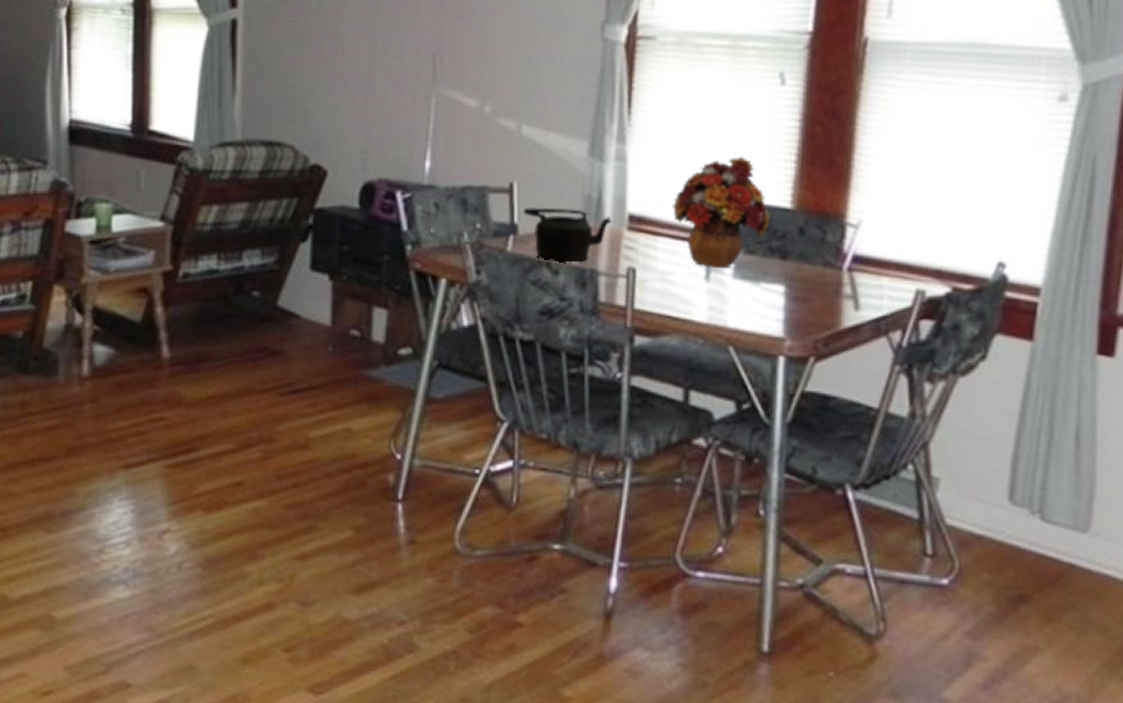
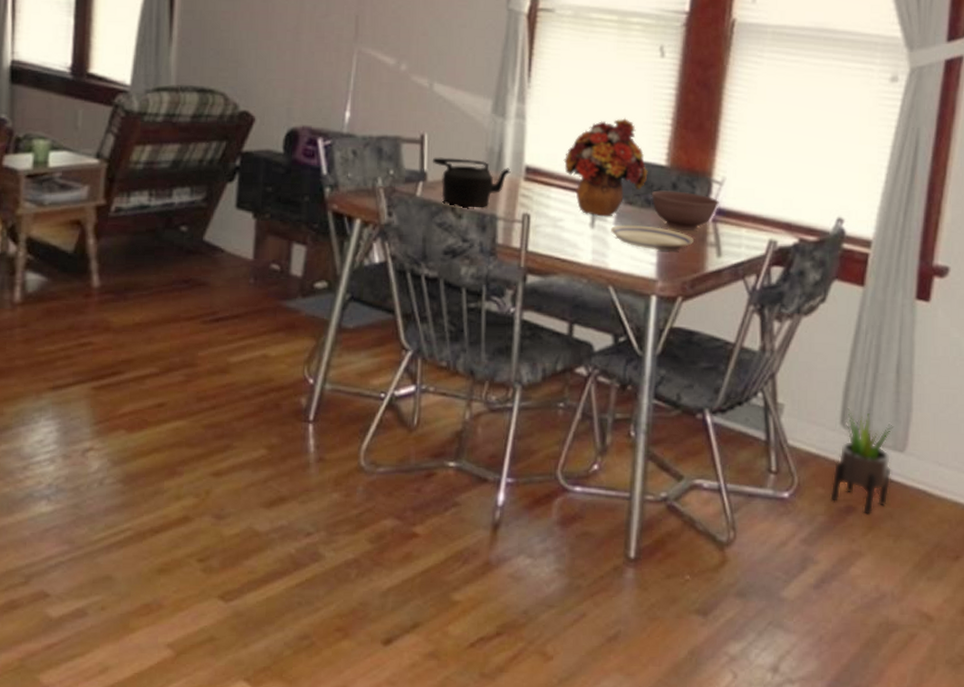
plate: none [729,277,827,305] -> present [611,225,695,251]
bowl: none [774,237,855,281] -> present [651,190,719,230]
potted plant: none [999,482,1073,604] -> present [830,408,893,515]

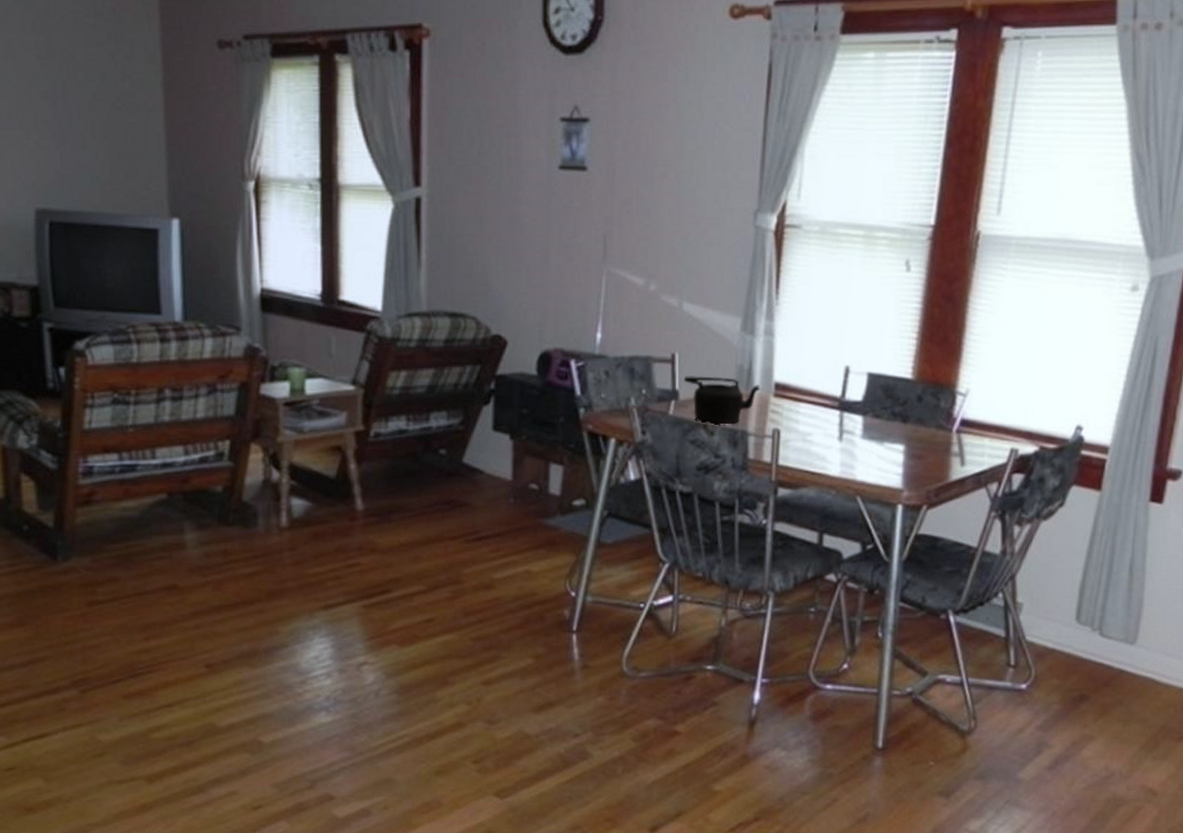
flower arrangement: present [563,117,648,217] -> none [812,332,894,430]
plate: present [611,225,695,251] -> none [858,437,939,462]
bowl: present [651,190,719,230] -> none [897,403,963,441]
potted plant: present [830,408,893,515] -> none [1065,605,1125,702]

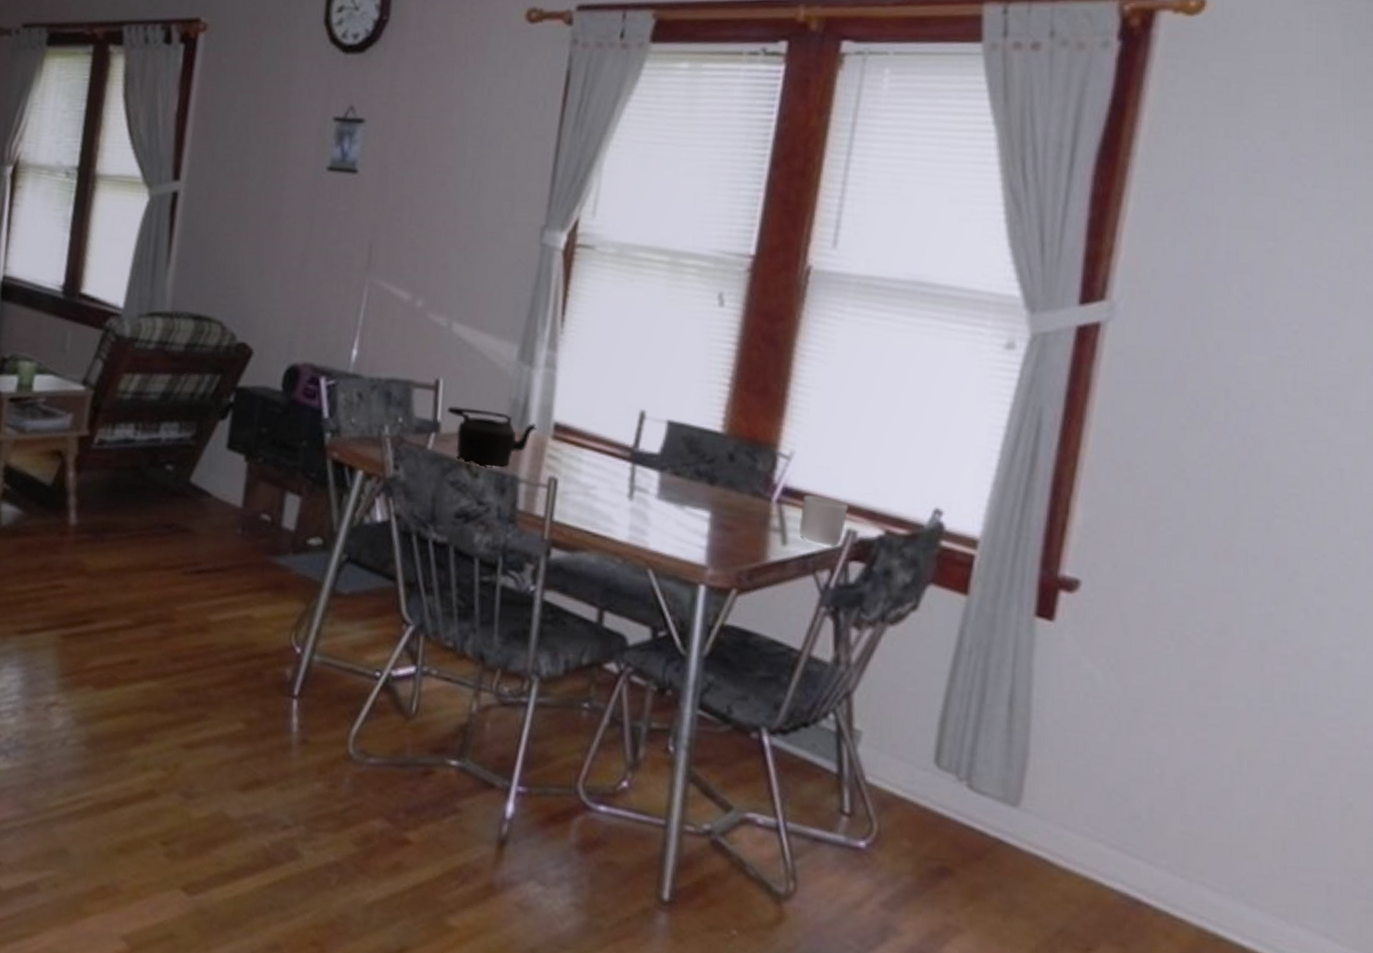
mug: none [974,424,1011,463] -> present [799,495,848,547]

